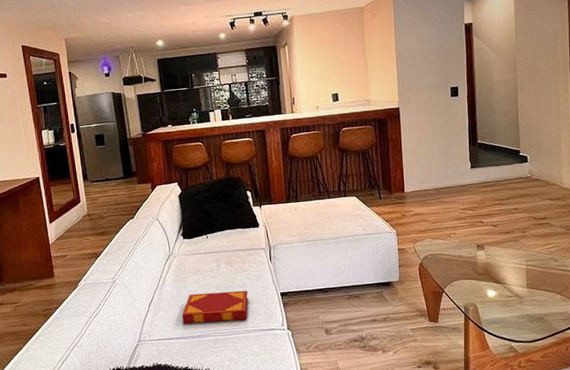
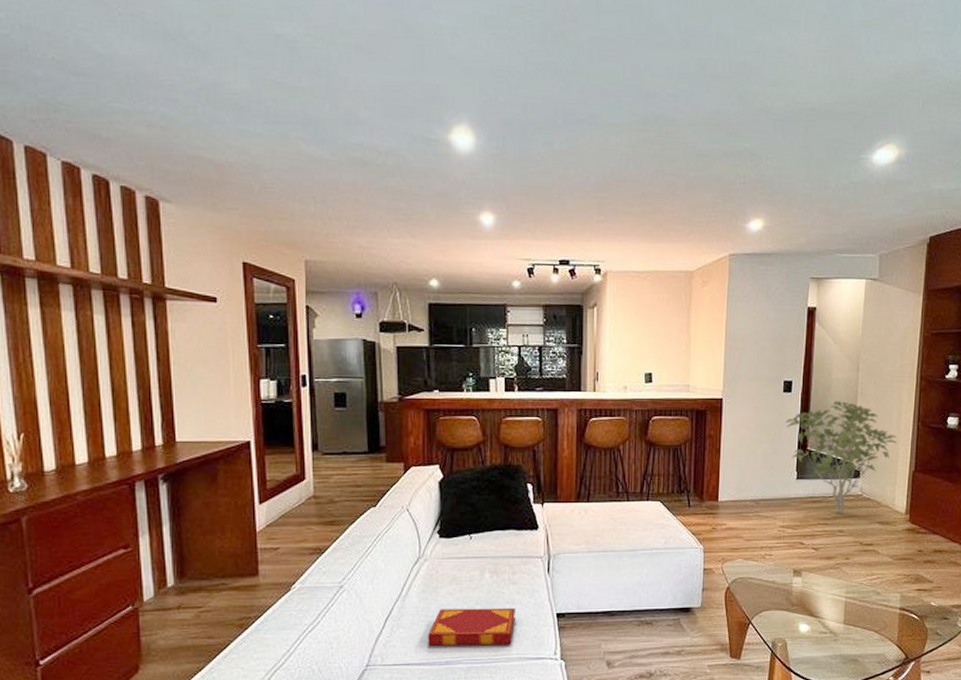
shrub: none [456,99,559,195] -> present [786,401,898,514]

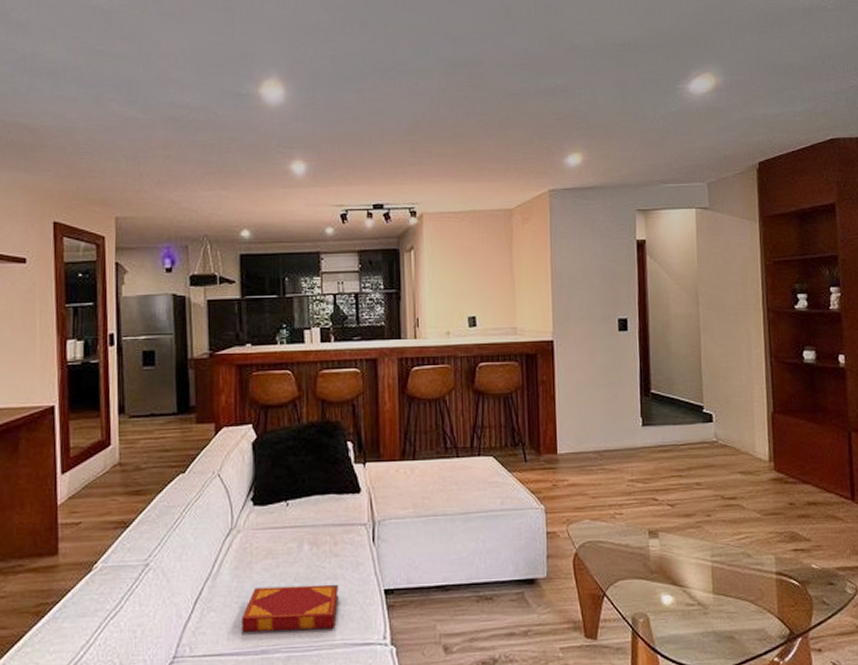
shrub: present [786,401,898,514] -> none [624,338,751,464]

